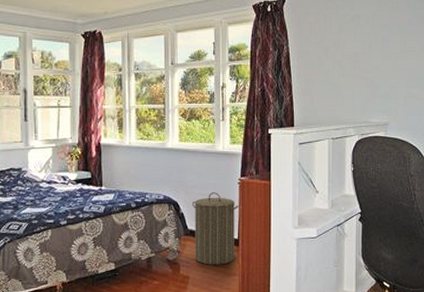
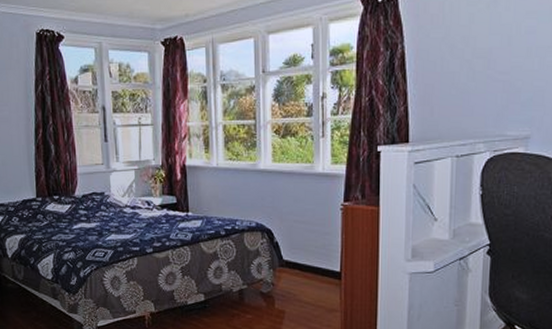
laundry hamper: present [192,192,239,265] -> none [288,219,342,300]

